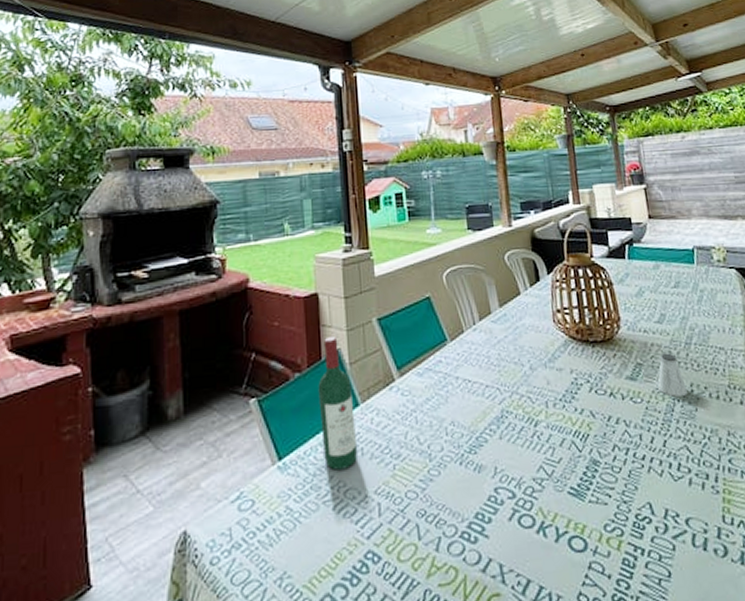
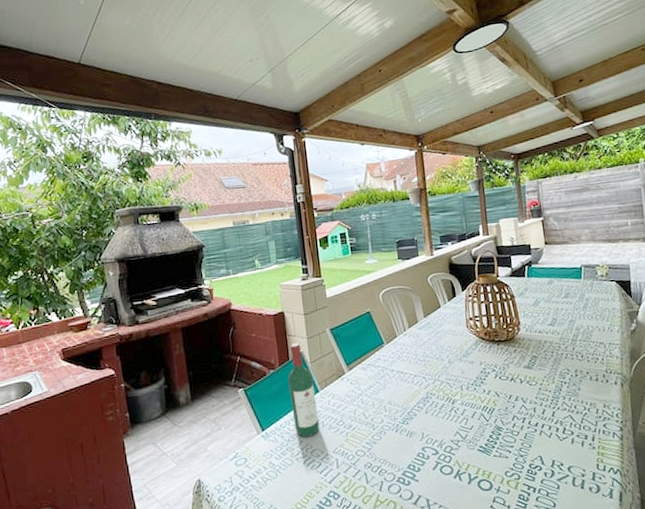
saltshaker: present [657,352,689,397] -> none [549,347,574,380]

